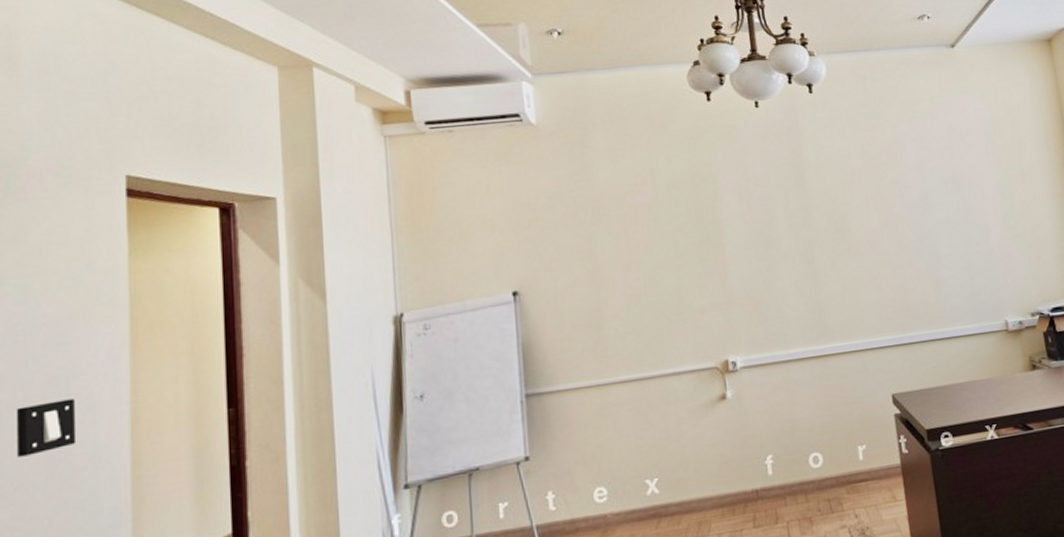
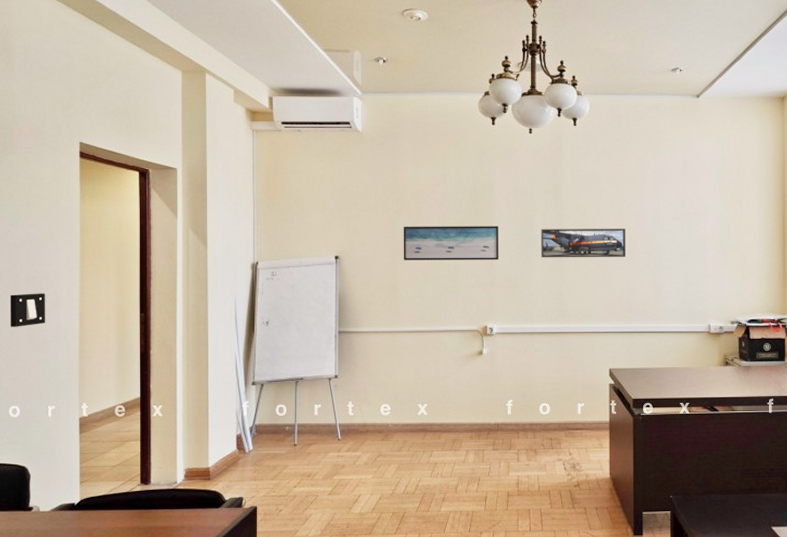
wall art: none [603,227,734,287] -> present [403,226,499,261]
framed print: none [784,213,893,262] -> present [541,229,625,258]

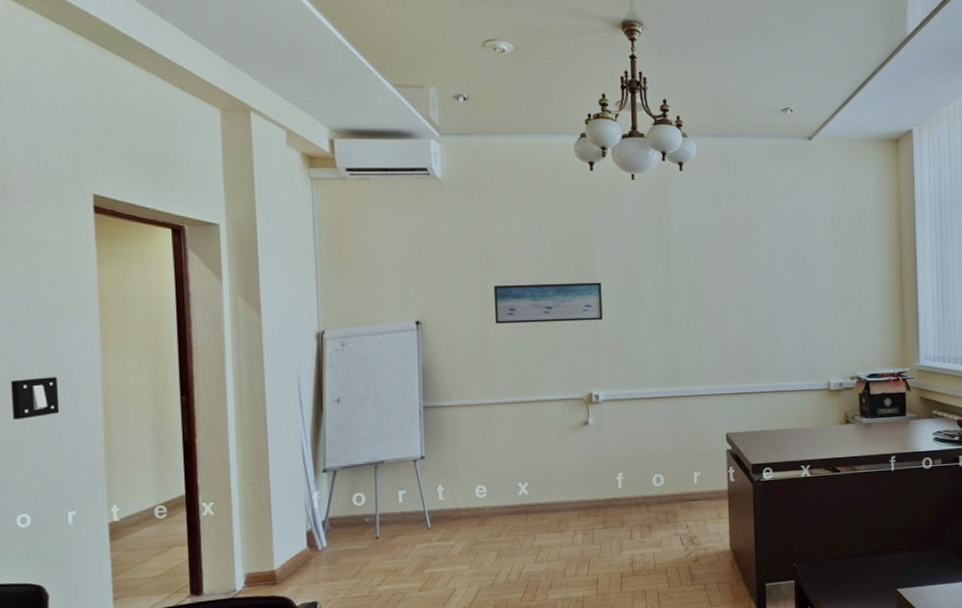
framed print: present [541,229,625,258] -> none [648,282,739,316]

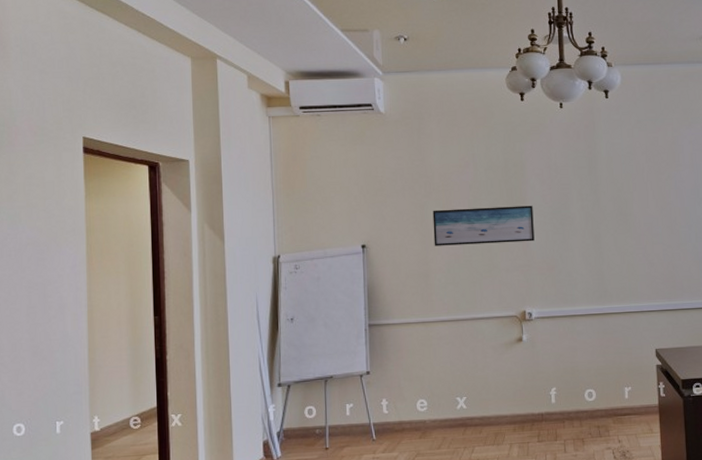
light switch: present [10,377,60,420] -> none [10,300,51,338]

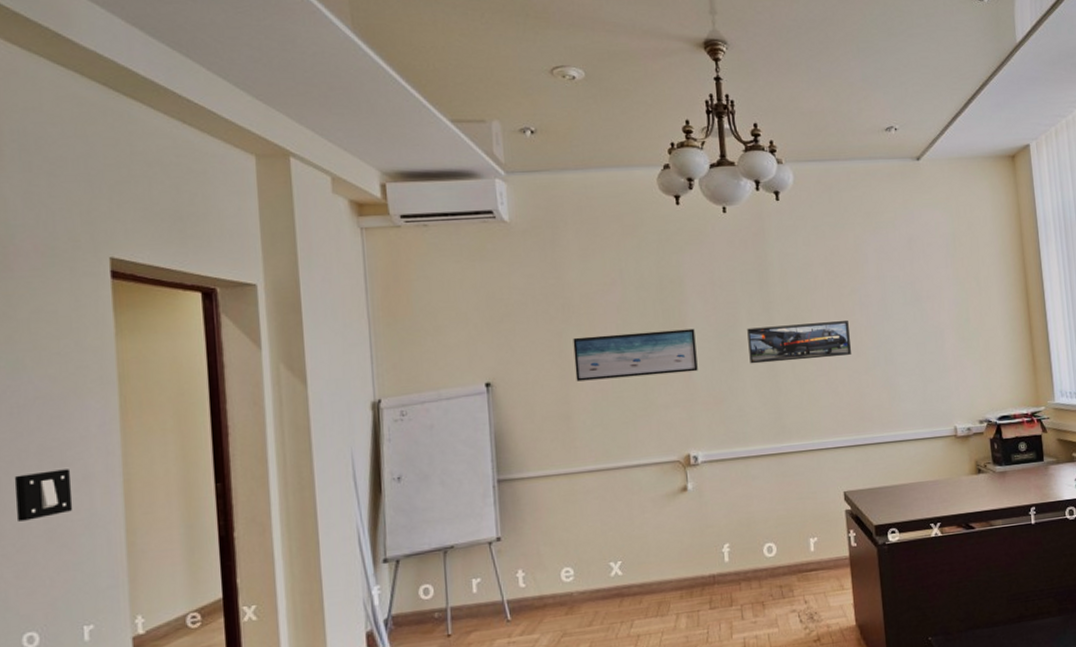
light switch: none [10,300,51,338] -> present [14,469,73,522]
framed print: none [577,202,666,237] -> present [747,321,851,364]

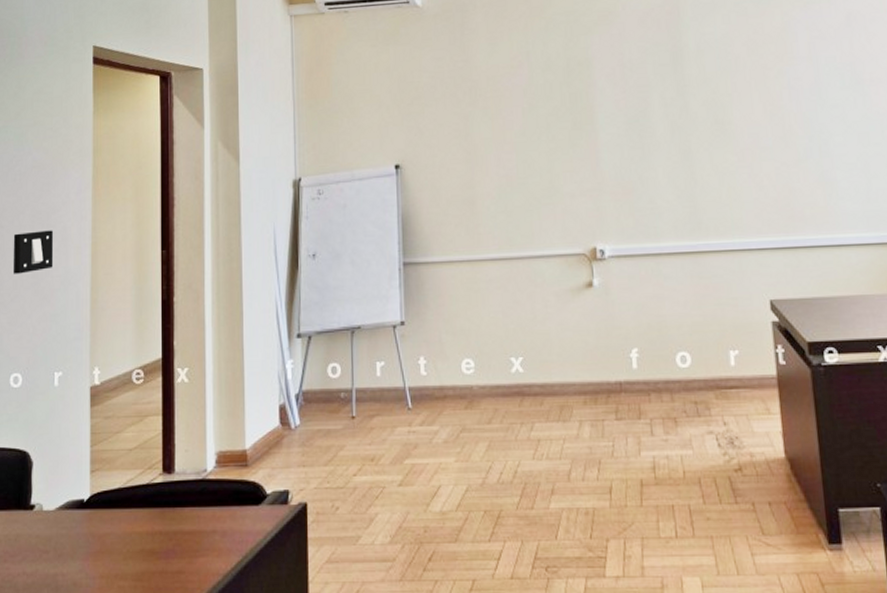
wall art: present [573,328,698,382] -> none [479,113,606,166]
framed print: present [747,321,851,364] -> none [659,106,778,153]

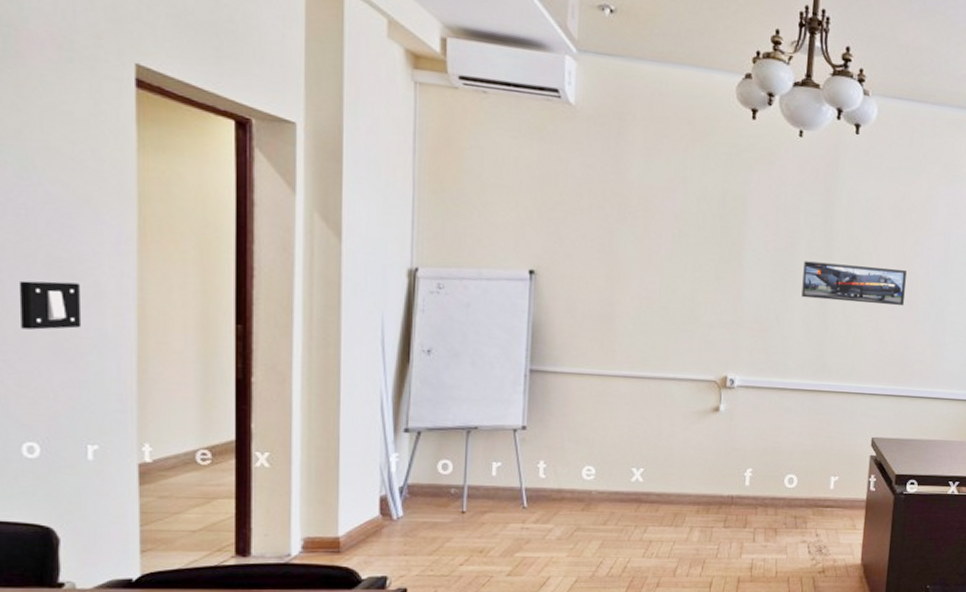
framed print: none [659,106,778,153] -> present [801,261,907,306]

